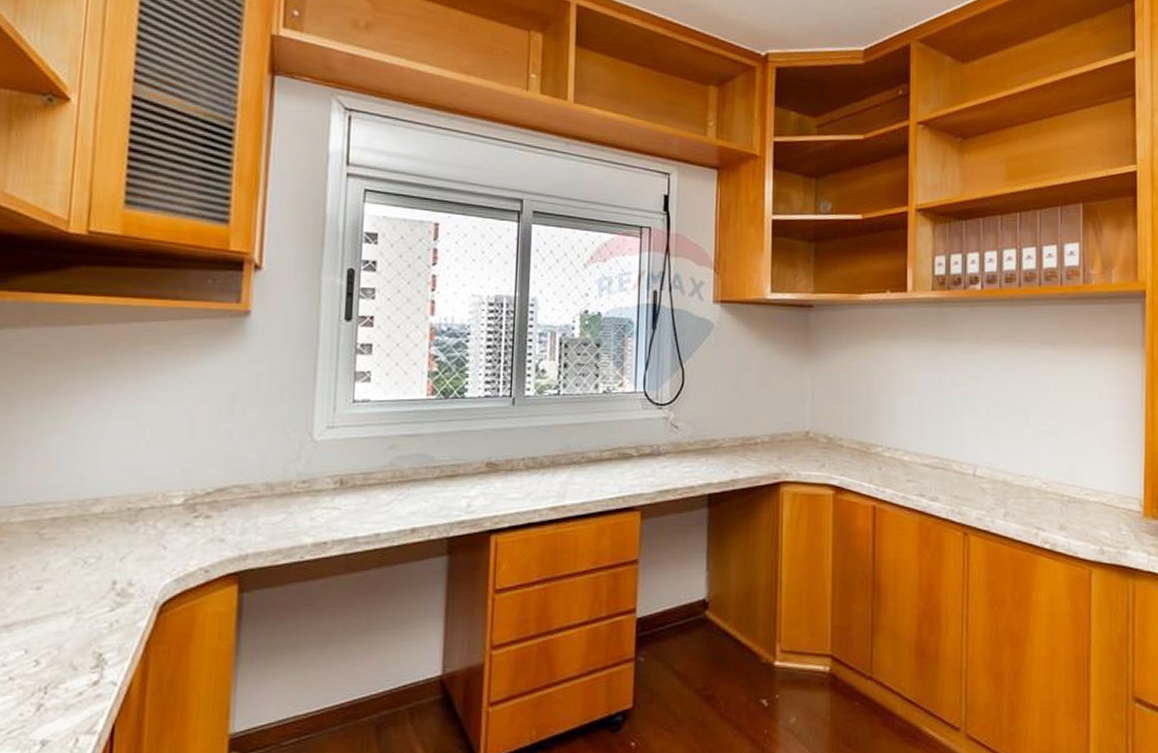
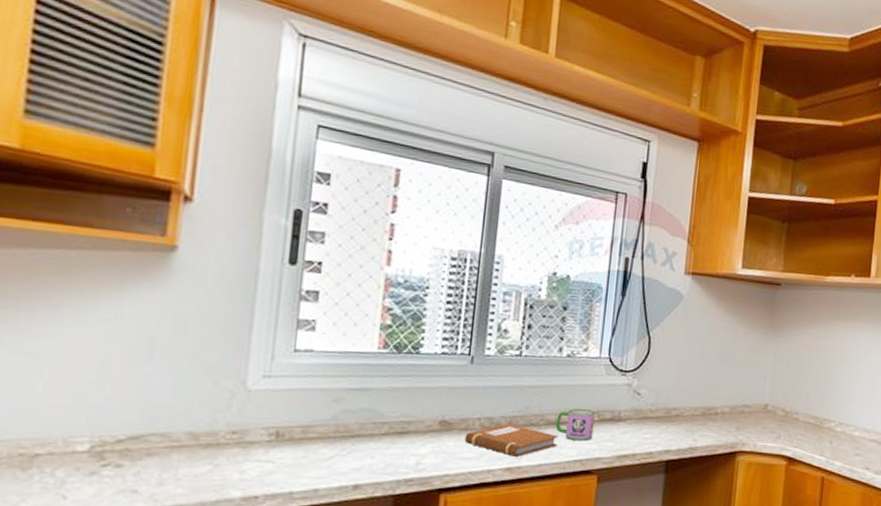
notebook: none [510,463,600,496] -> present [464,423,559,457]
mug: none [596,444,635,478] -> present [555,408,596,442]

